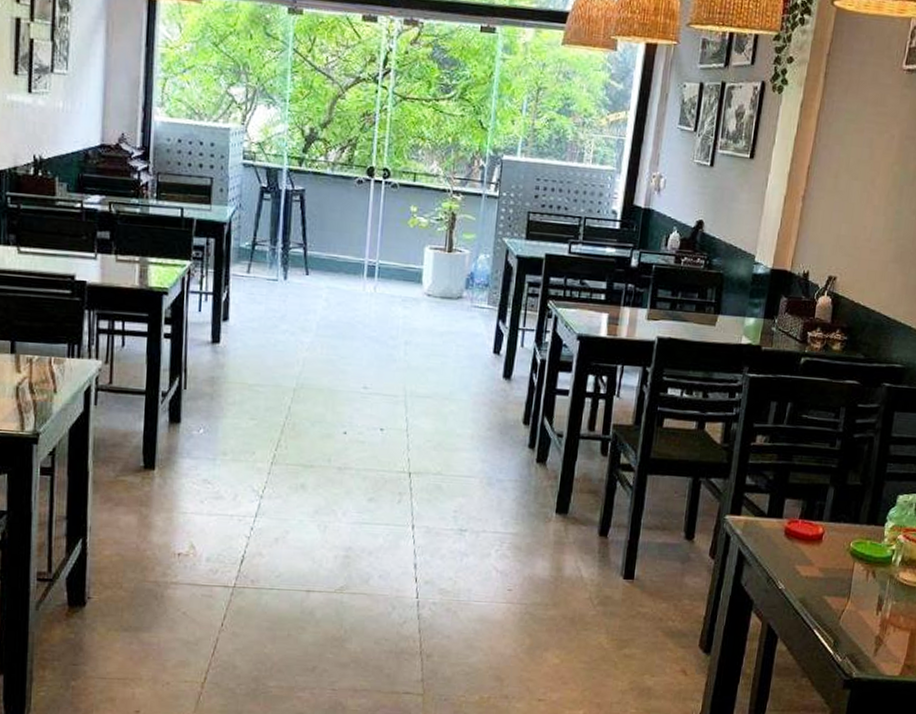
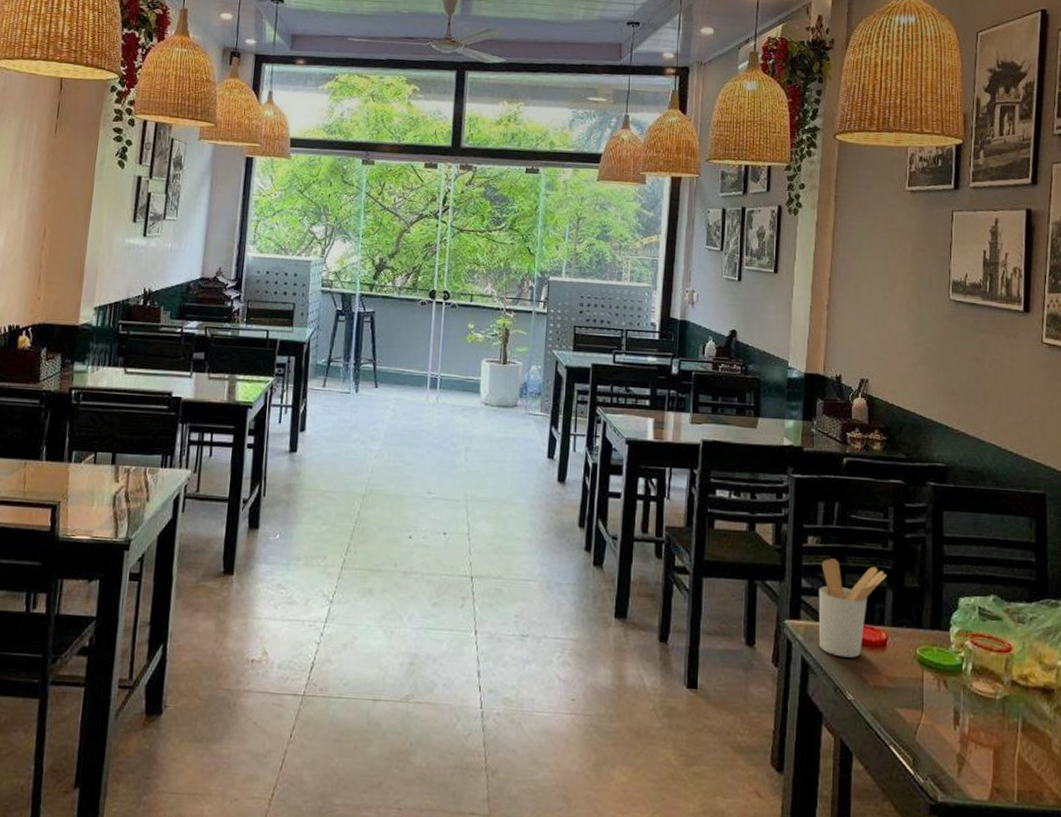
utensil holder: none [757,457,831,551] -> present [818,558,887,658]

